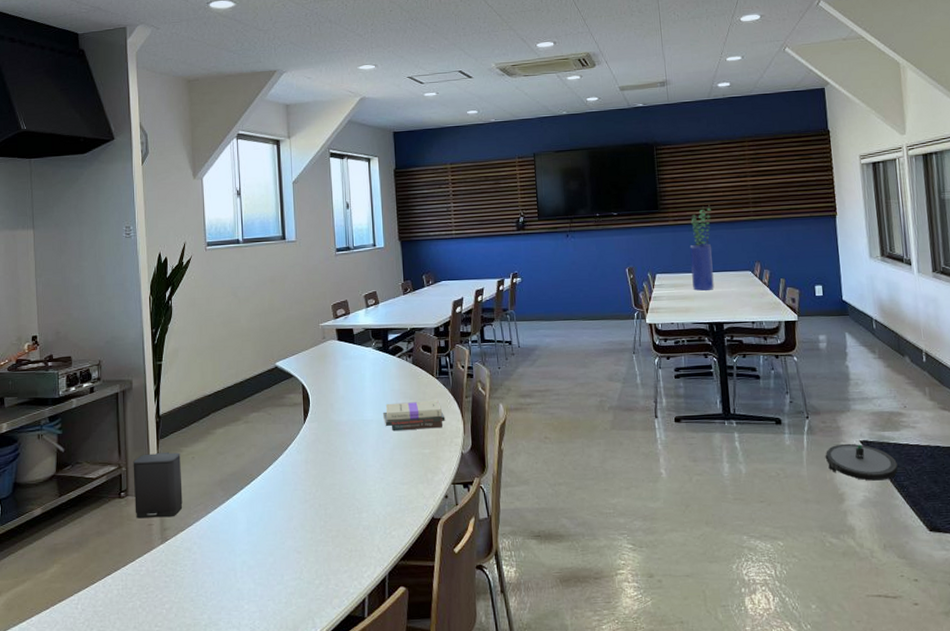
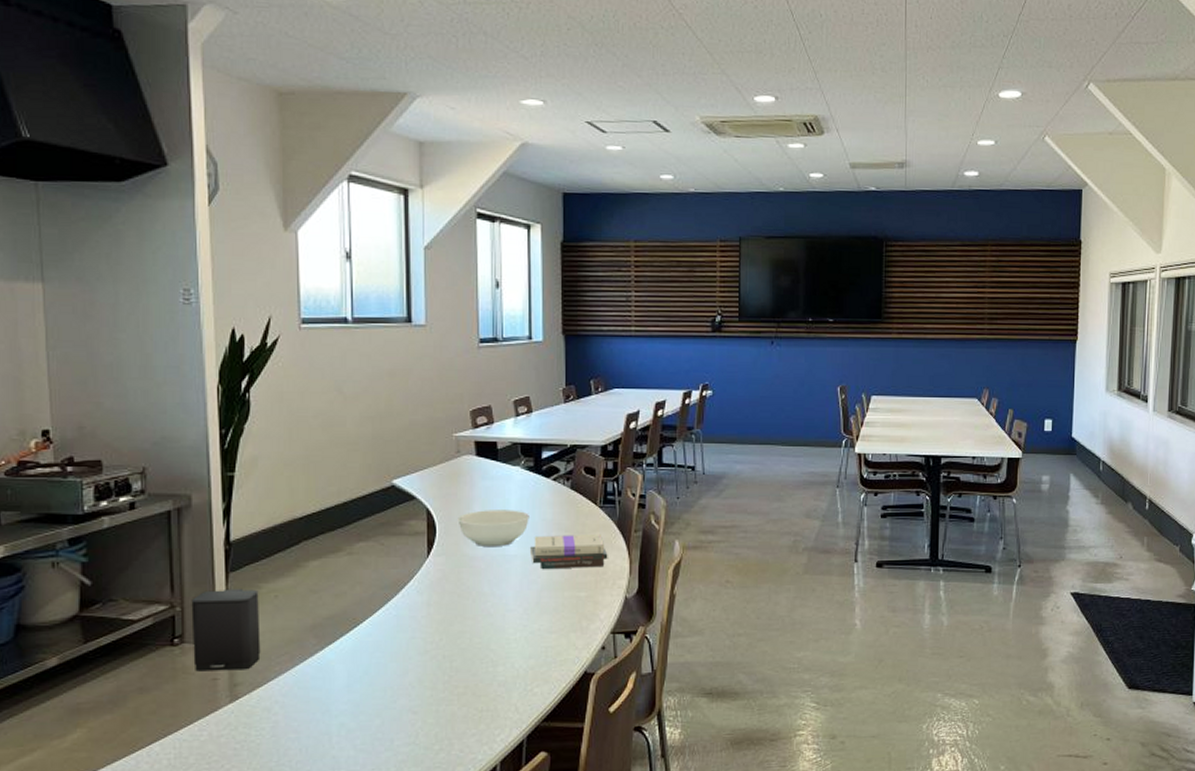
bowl: none [326,383,381,414] -> present [457,510,529,548]
vase: present [689,204,714,291] -> none [912,316,941,418]
robot vacuum: present [825,443,899,481] -> none [1033,595,1107,636]

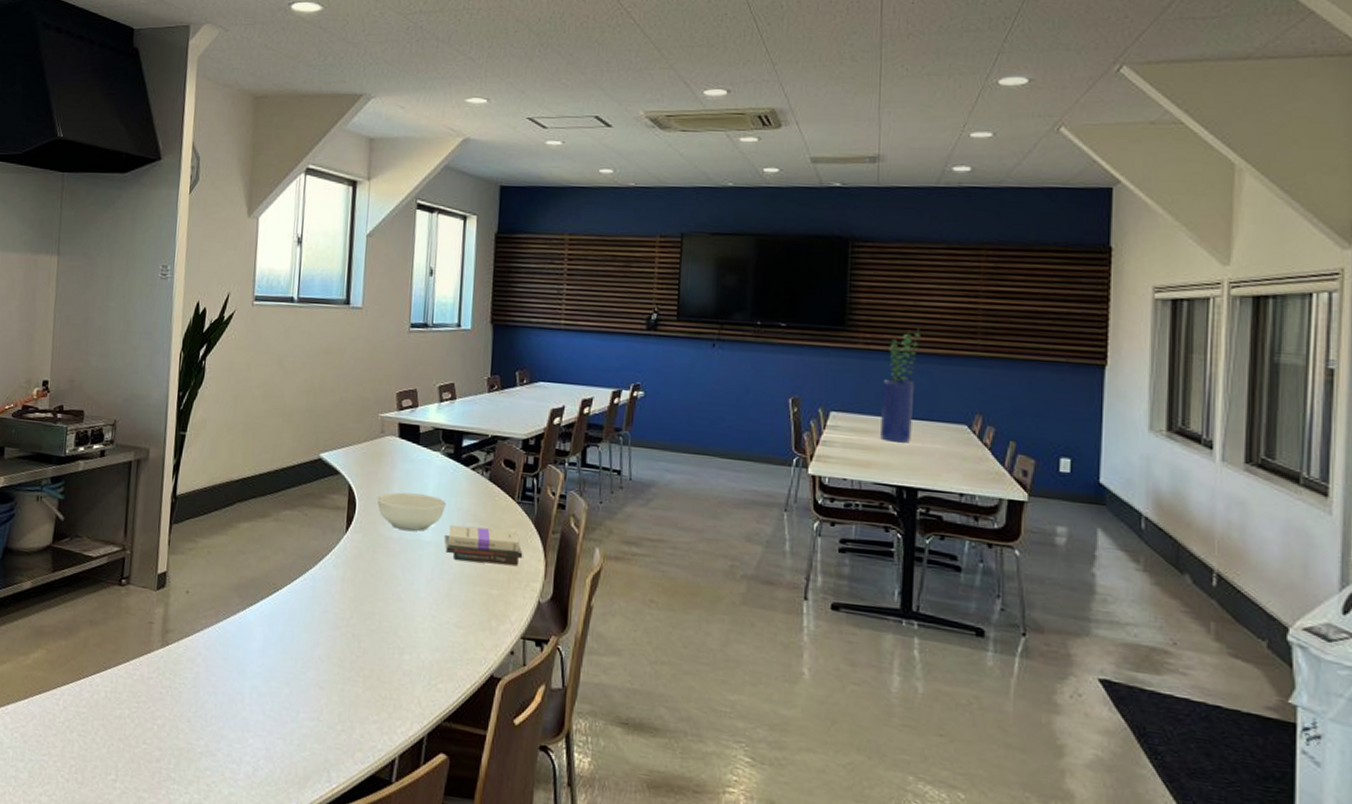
pedal bin: present [191,588,261,672] -> none [135,538,195,618]
vase: none [912,316,941,418] -> present [880,327,920,443]

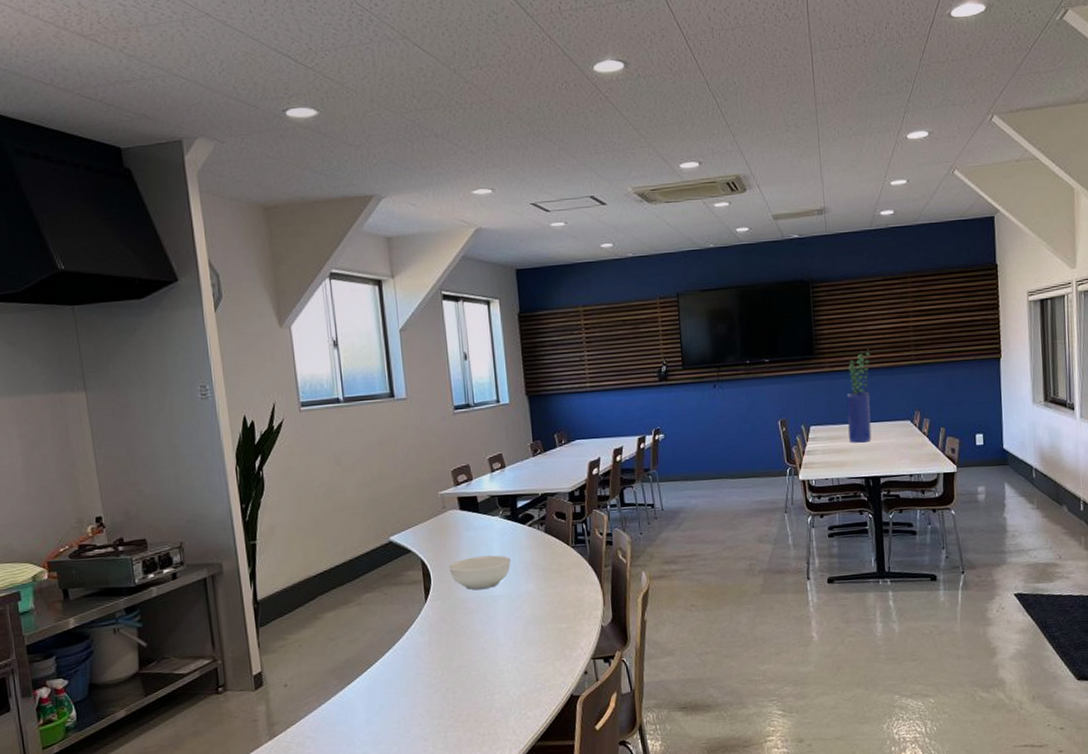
books: present [443,524,523,566] -> none [513,570,583,607]

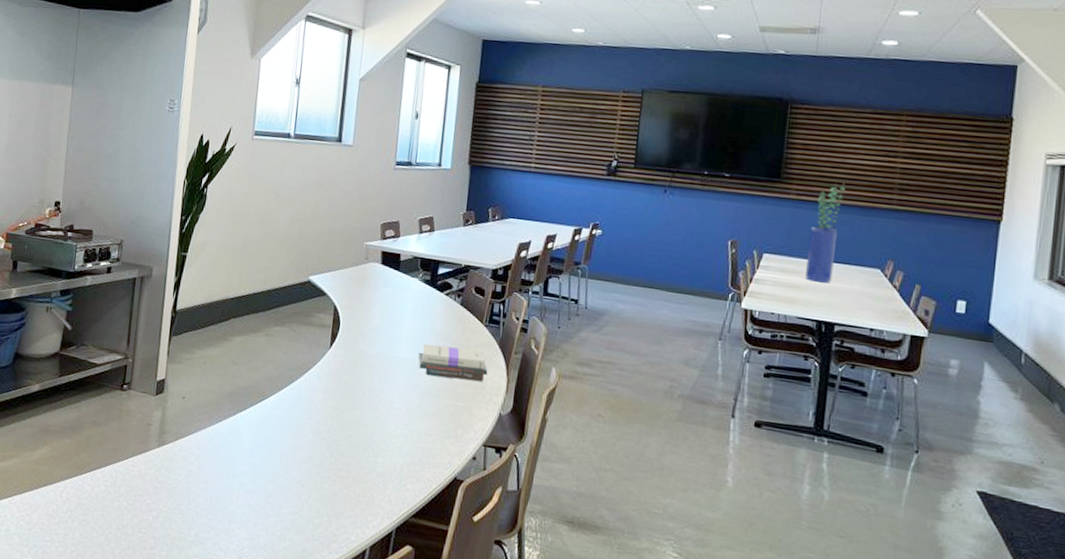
bowl: present [448,555,511,590] -> none [359,313,421,349]
books: none [513,570,583,607] -> present [417,343,488,381]

